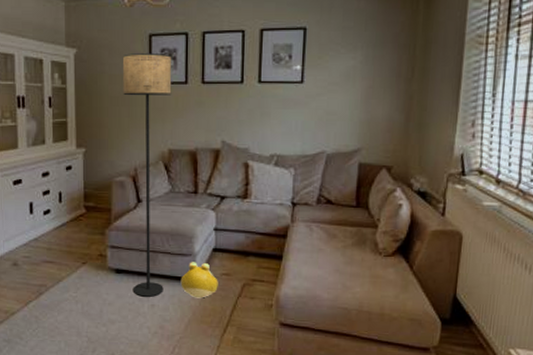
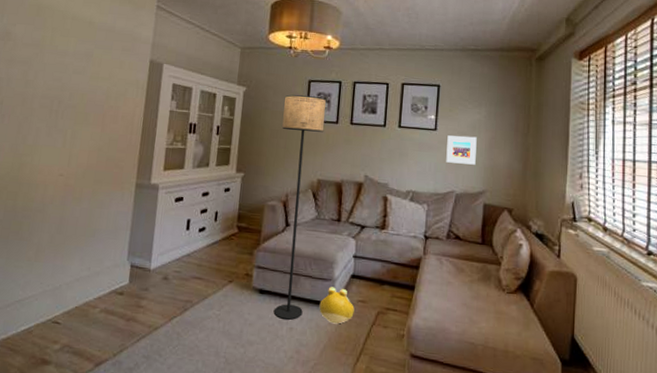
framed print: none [315,87,351,120] -> present [446,135,477,165]

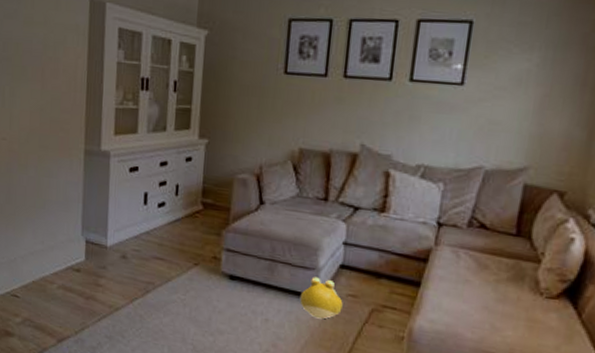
floor lamp: present [273,94,326,320] -> none [246,39,312,311]
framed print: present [446,135,477,165] -> none [474,92,522,132]

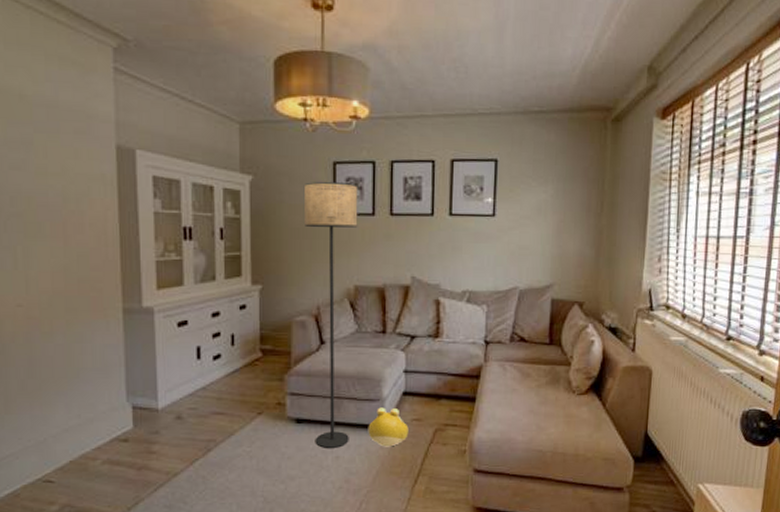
floor lamp: none [246,39,312,311] -> present [305,182,358,448]

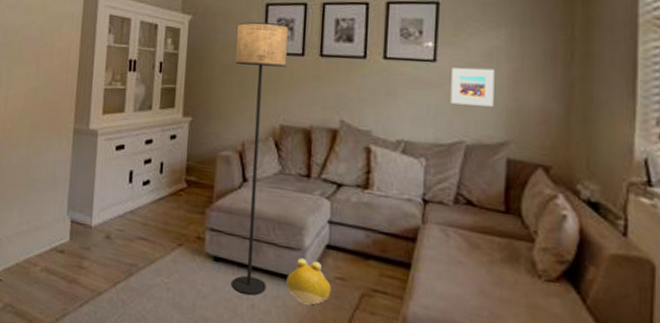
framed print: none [507,220,543,255] -> present [450,68,495,107]

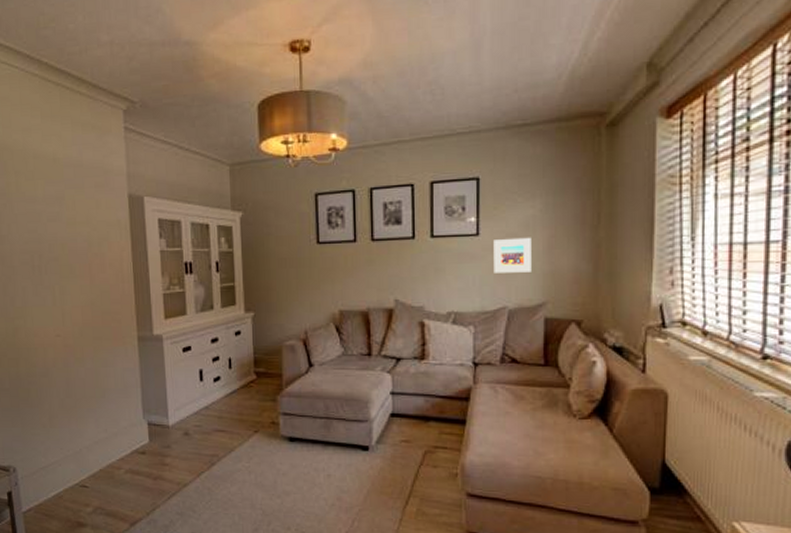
floor lamp: present [231,22,289,296] -> none [289,212,341,466]
plush toy: present [286,258,331,305] -> none [357,428,398,467]

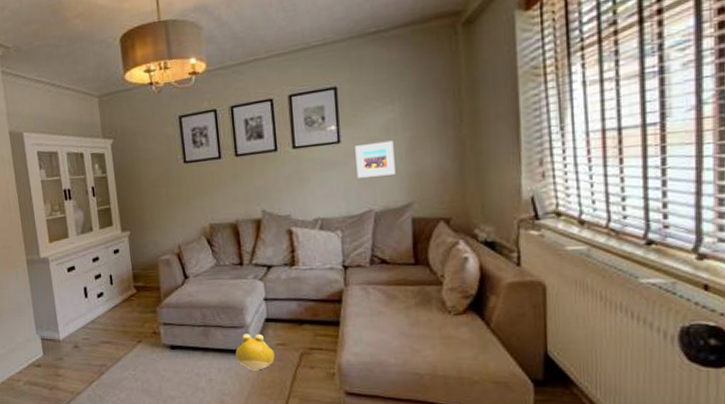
plush toy: none [357,428,398,467] -> present [235,333,275,370]

